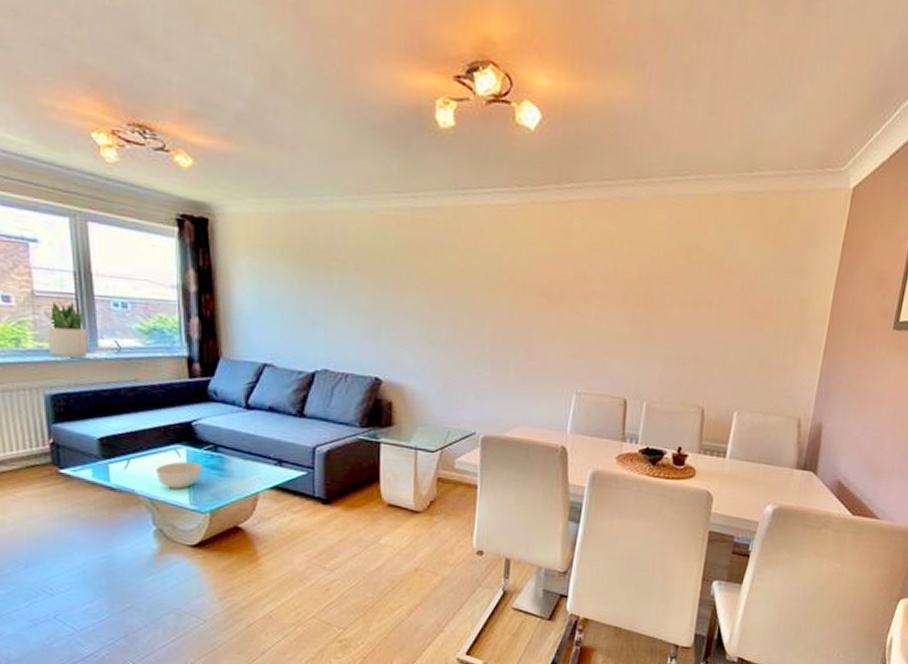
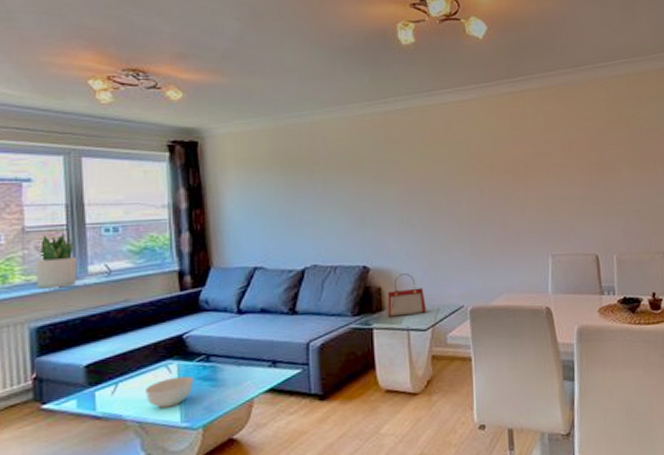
handbag: none [397,391,437,435] -> present [387,273,426,317]

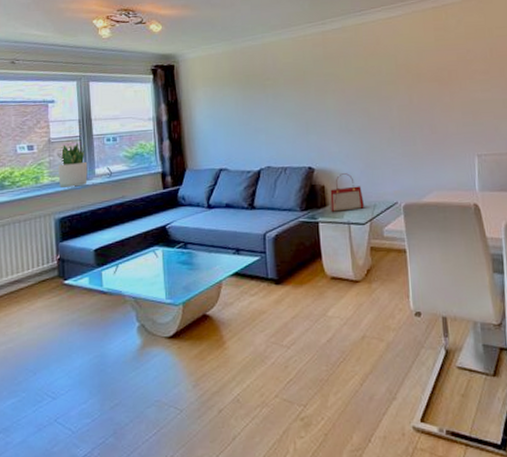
bowl: present [146,376,195,408] -> none [139,260,176,286]

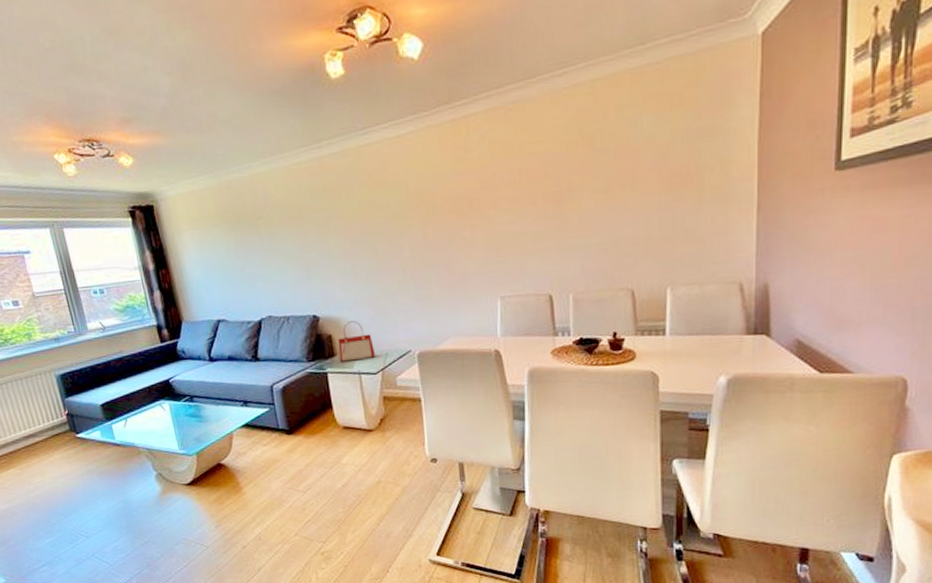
planter: present [57,141,88,188] -> none [45,295,82,344]

